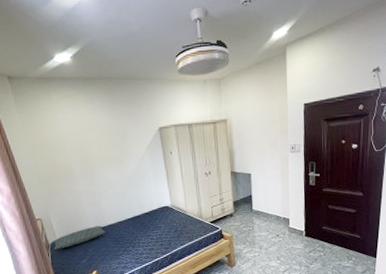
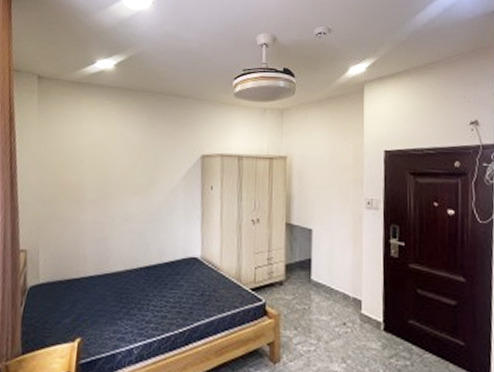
pillow: present [53,225,106,250] -> none [31,271,107,298]

